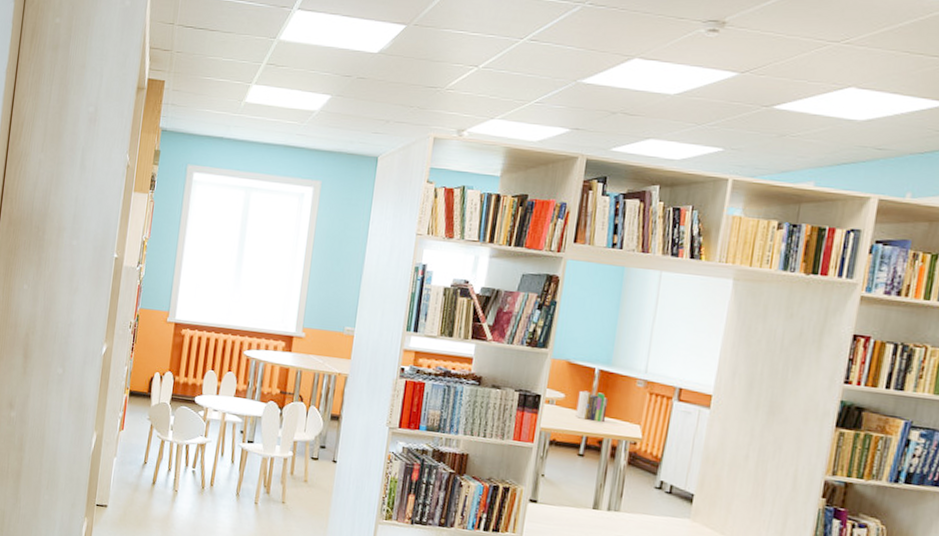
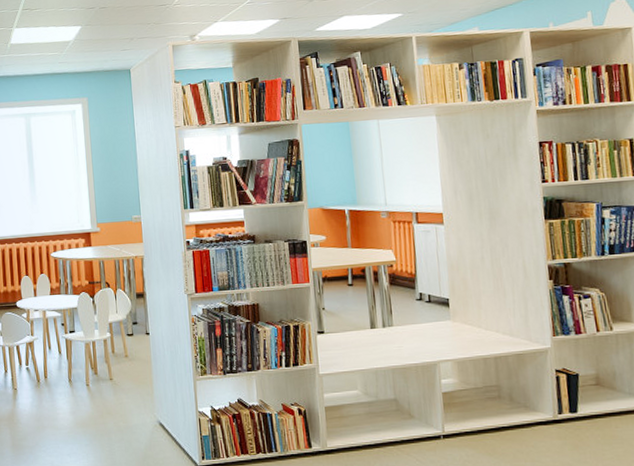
books: present [575,390,609,423] -> none [336,229,364,255]

